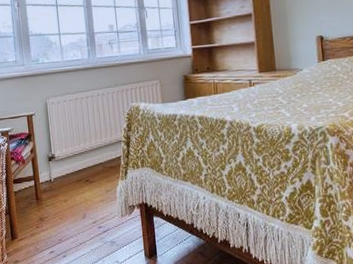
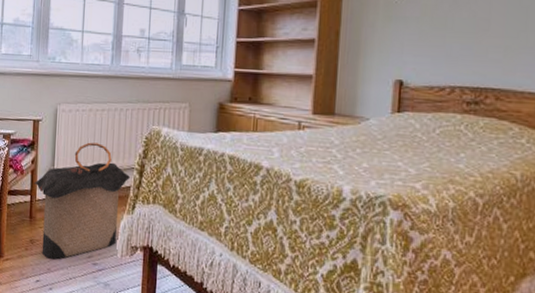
laundry hamper: none [35,125,119,231] -> present [34,142,130,260]

